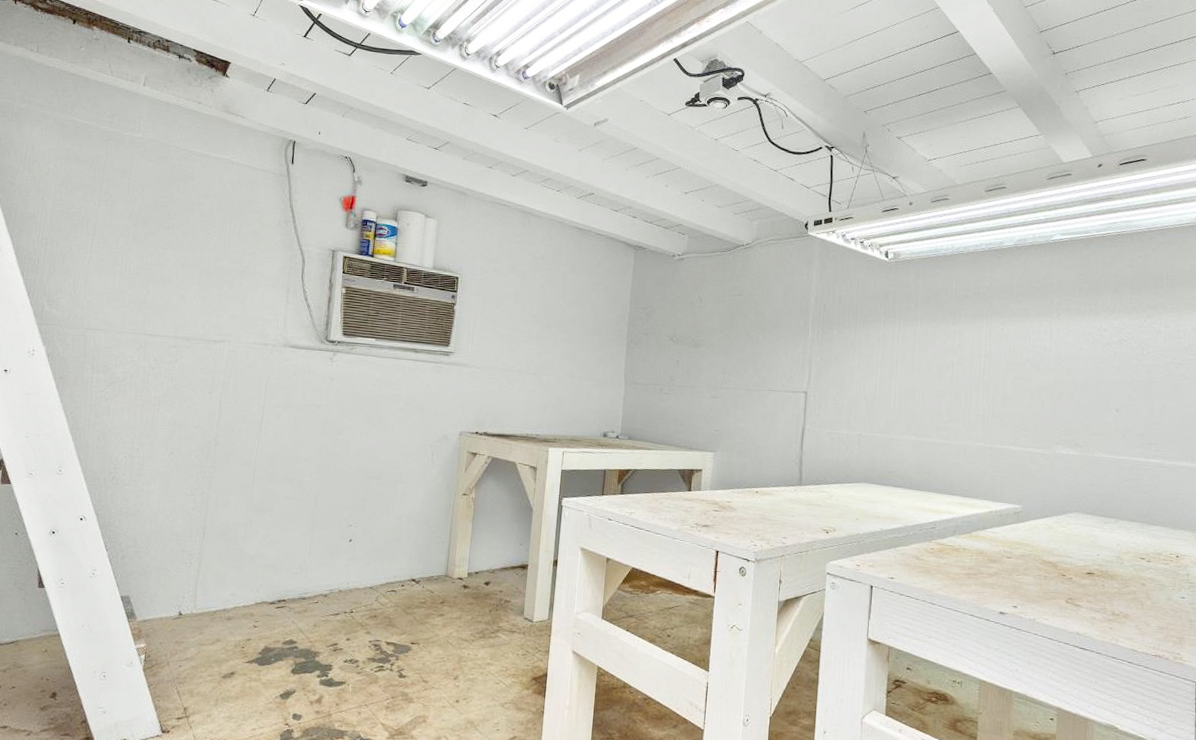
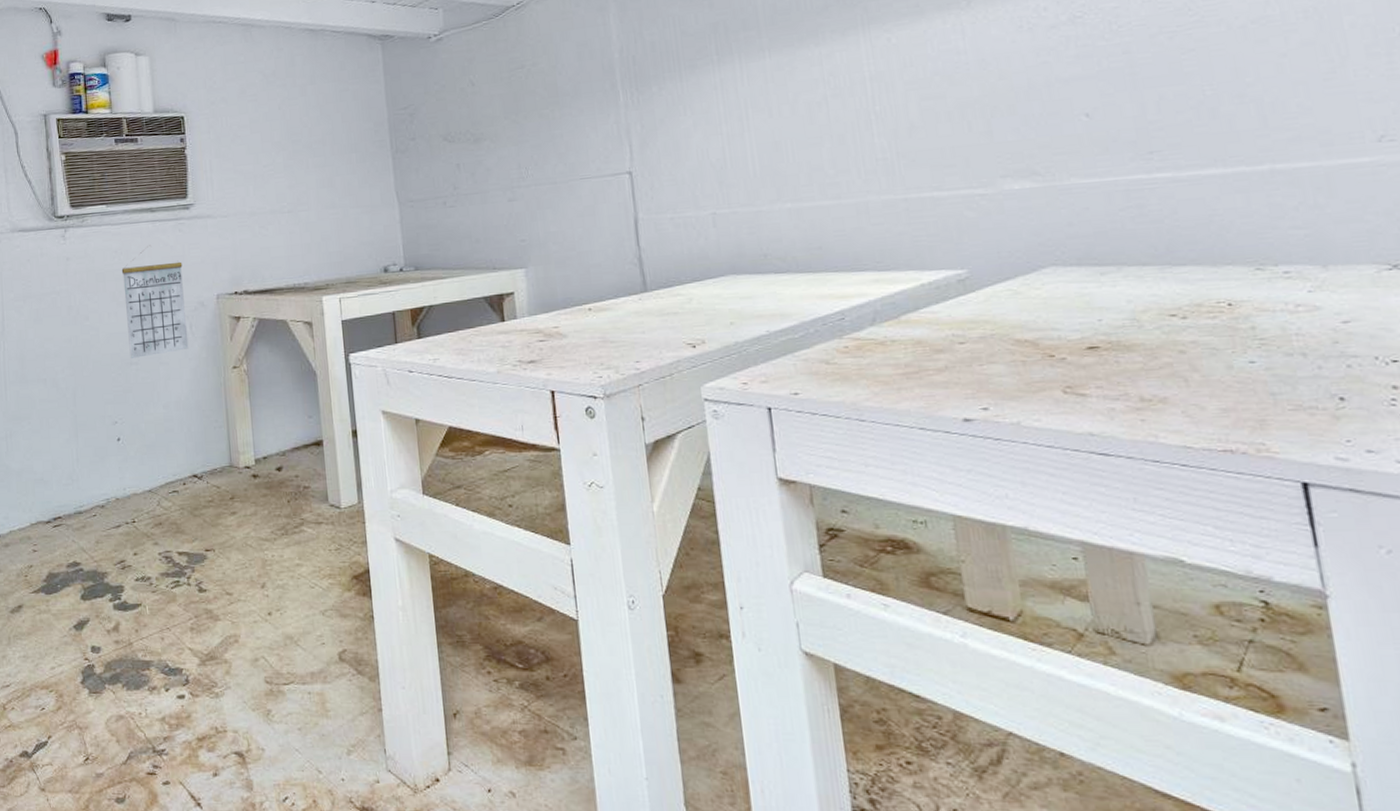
calendar: none [373,380,435,474] -> present [121,245,189,358]

